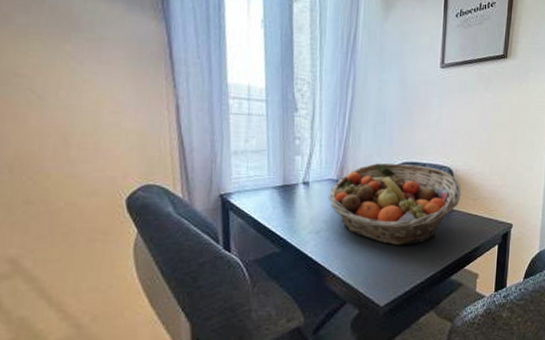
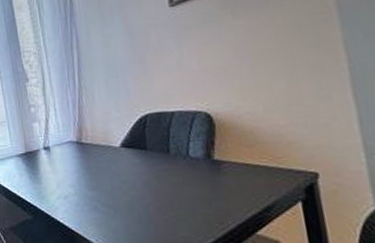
fruit basket: present [328,162,462,246] -> none [70,114,230,208]

